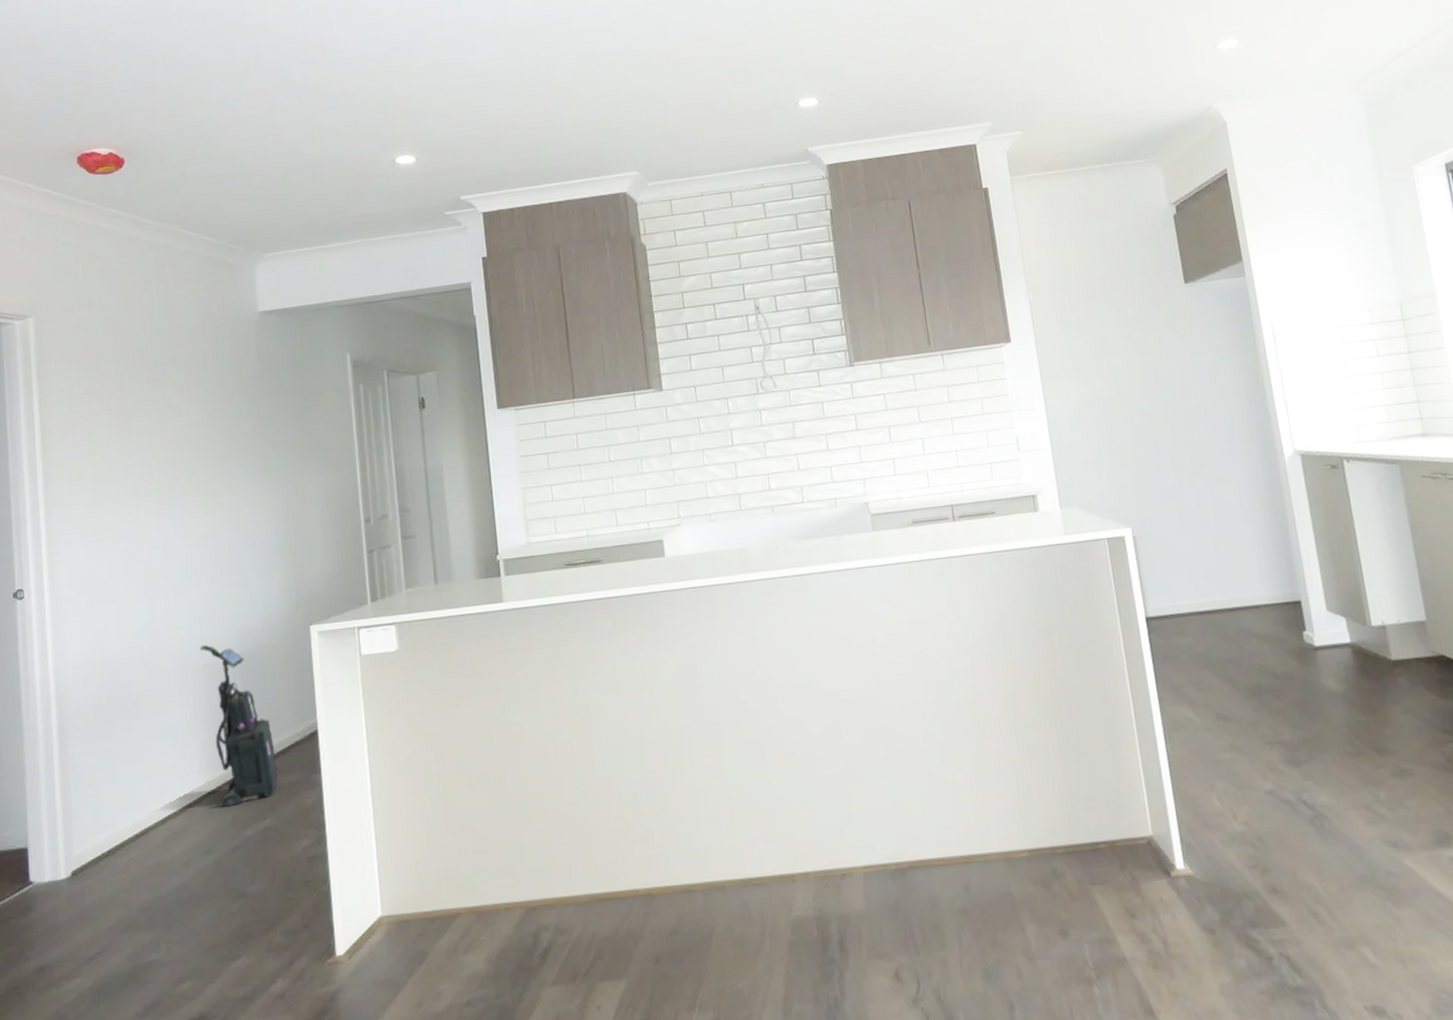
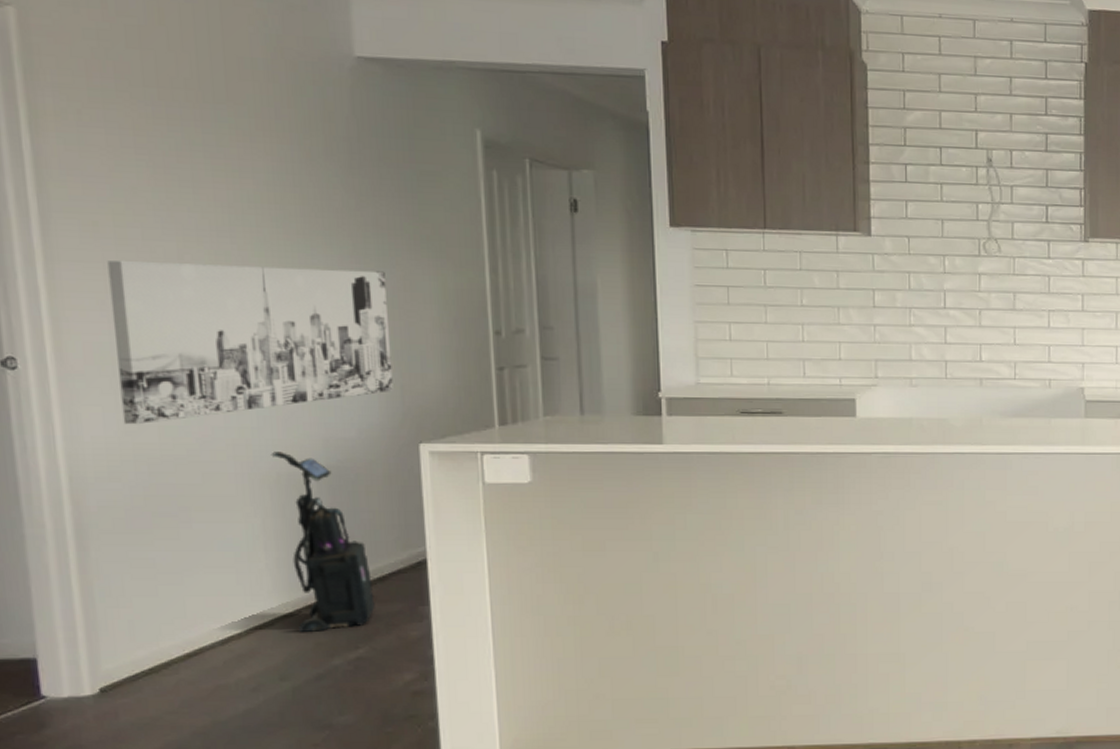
wall art: none [87,480,290,636] -> present [107,261,393,425]

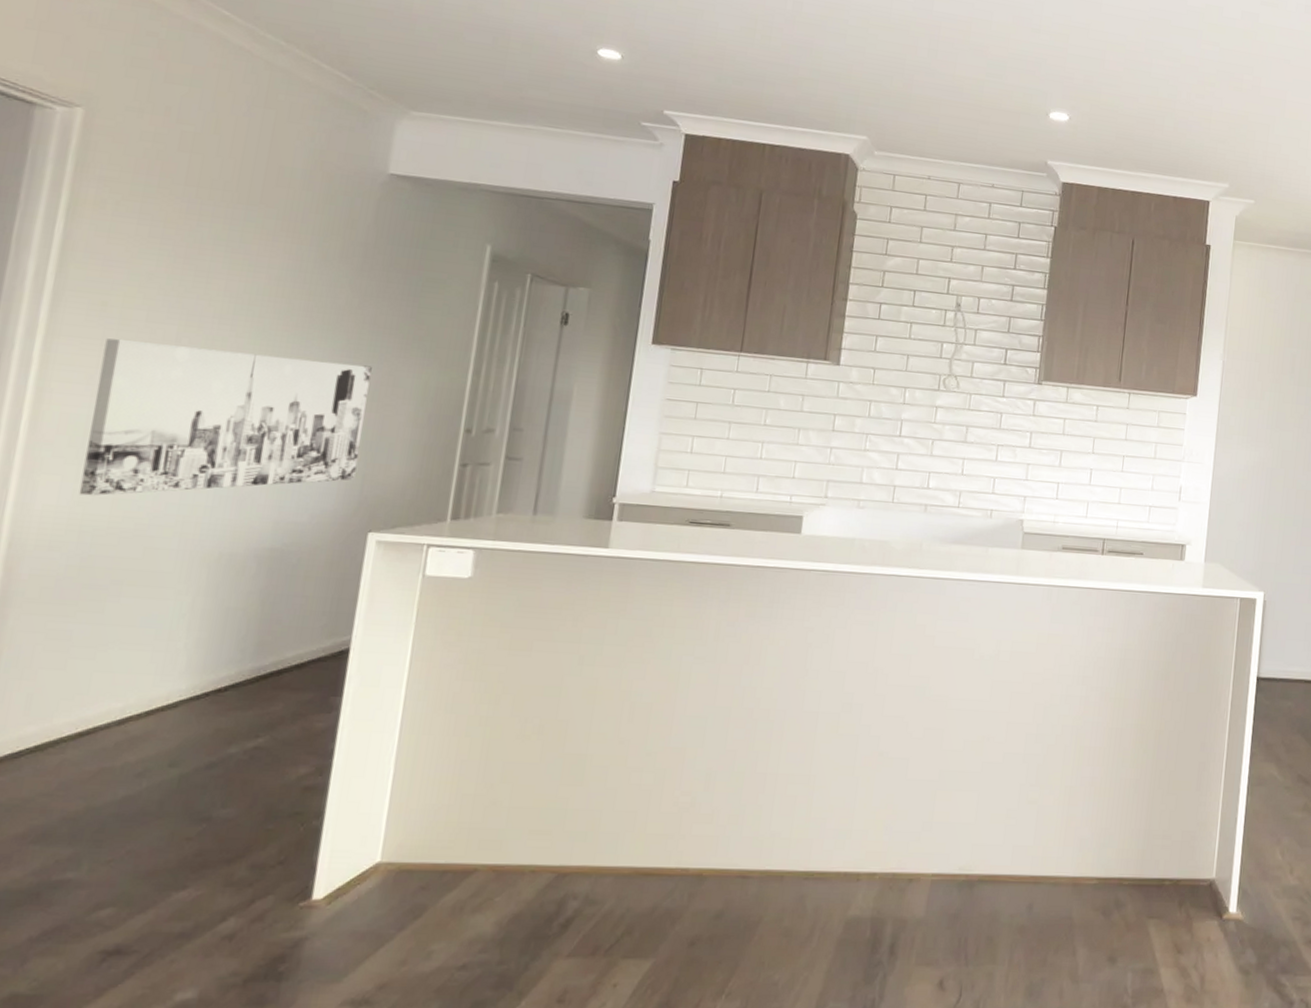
vacuum cleaner: present [271,451,375,632] -> none [202,531,291,717]

